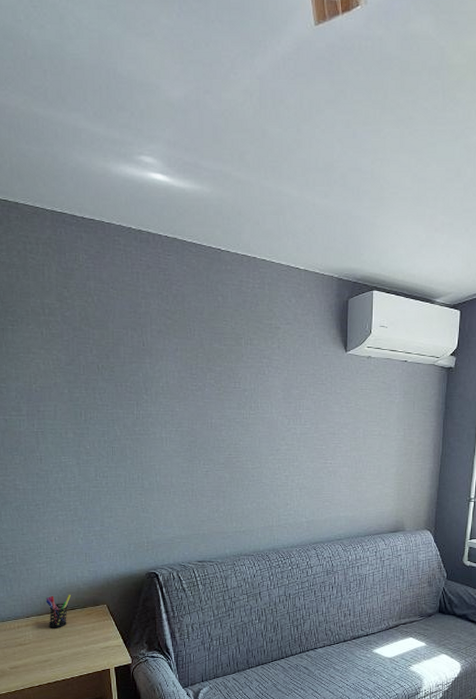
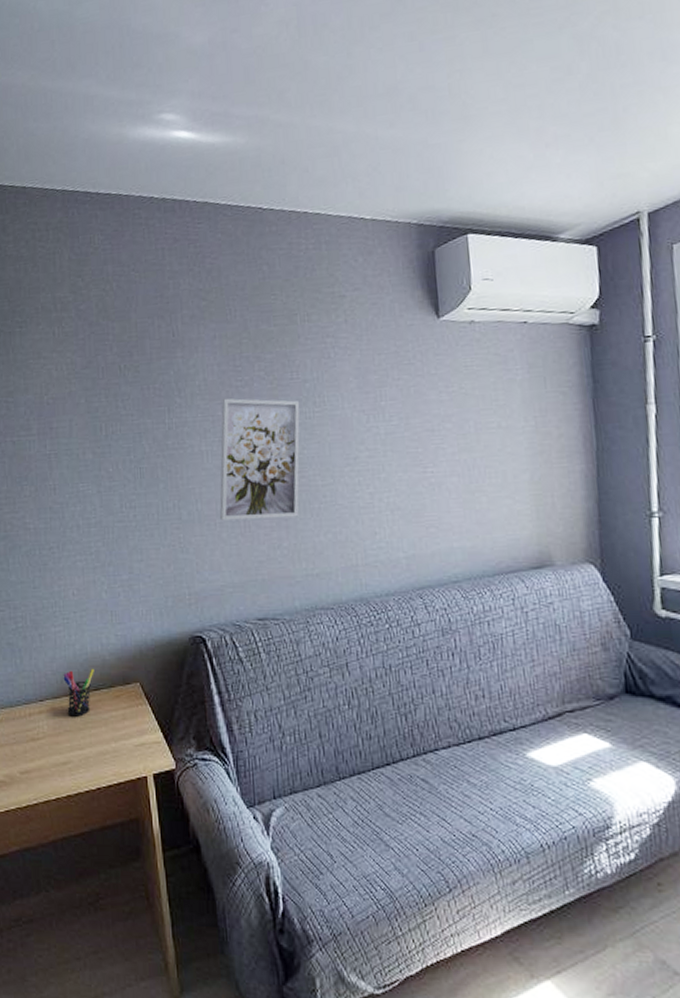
wall art: none [173,398,240,490] -> present [219,398,300,521]

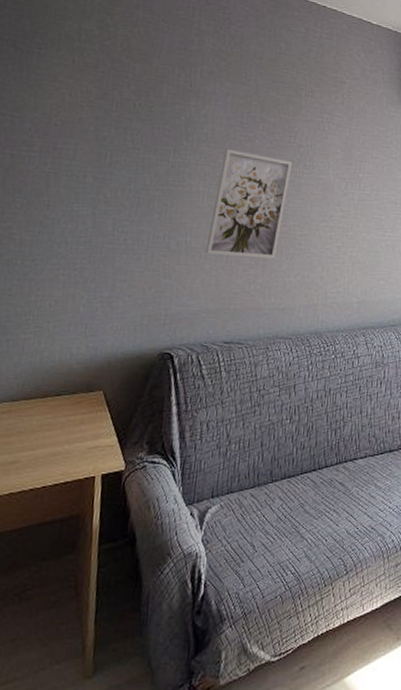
pen holder: present [63,668,94,717] -> none [24,375,59,420]

